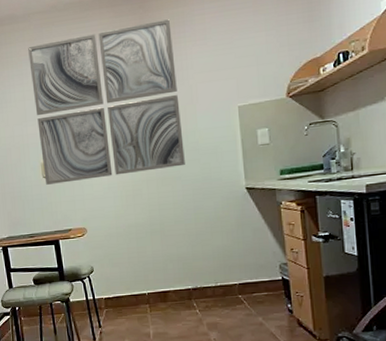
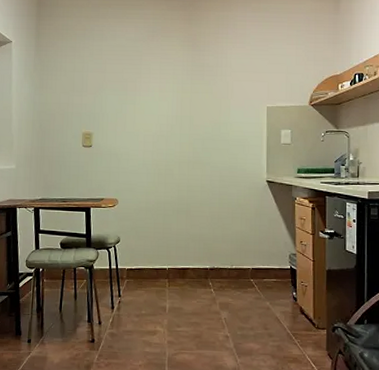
wall art: present [28,19,185,185] -> none [83,20,216,154]

